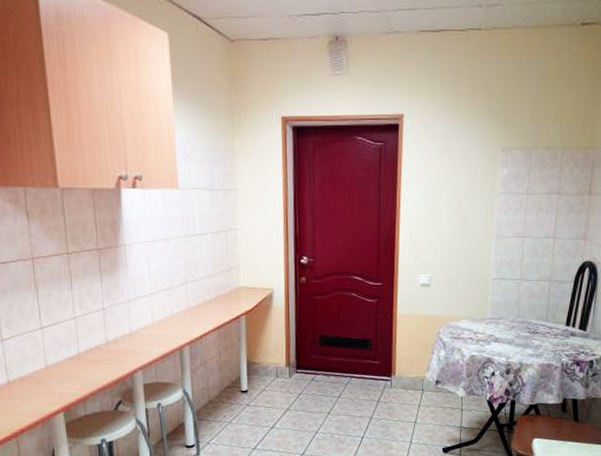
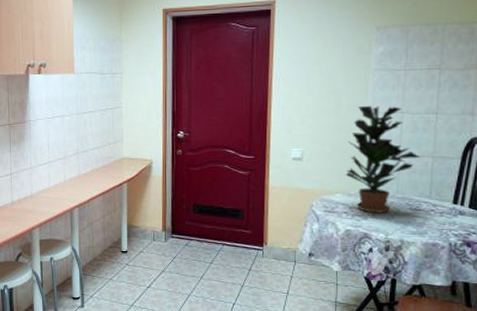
potted plant: none [471,229,539,338] -> present [345,105,421,213]

